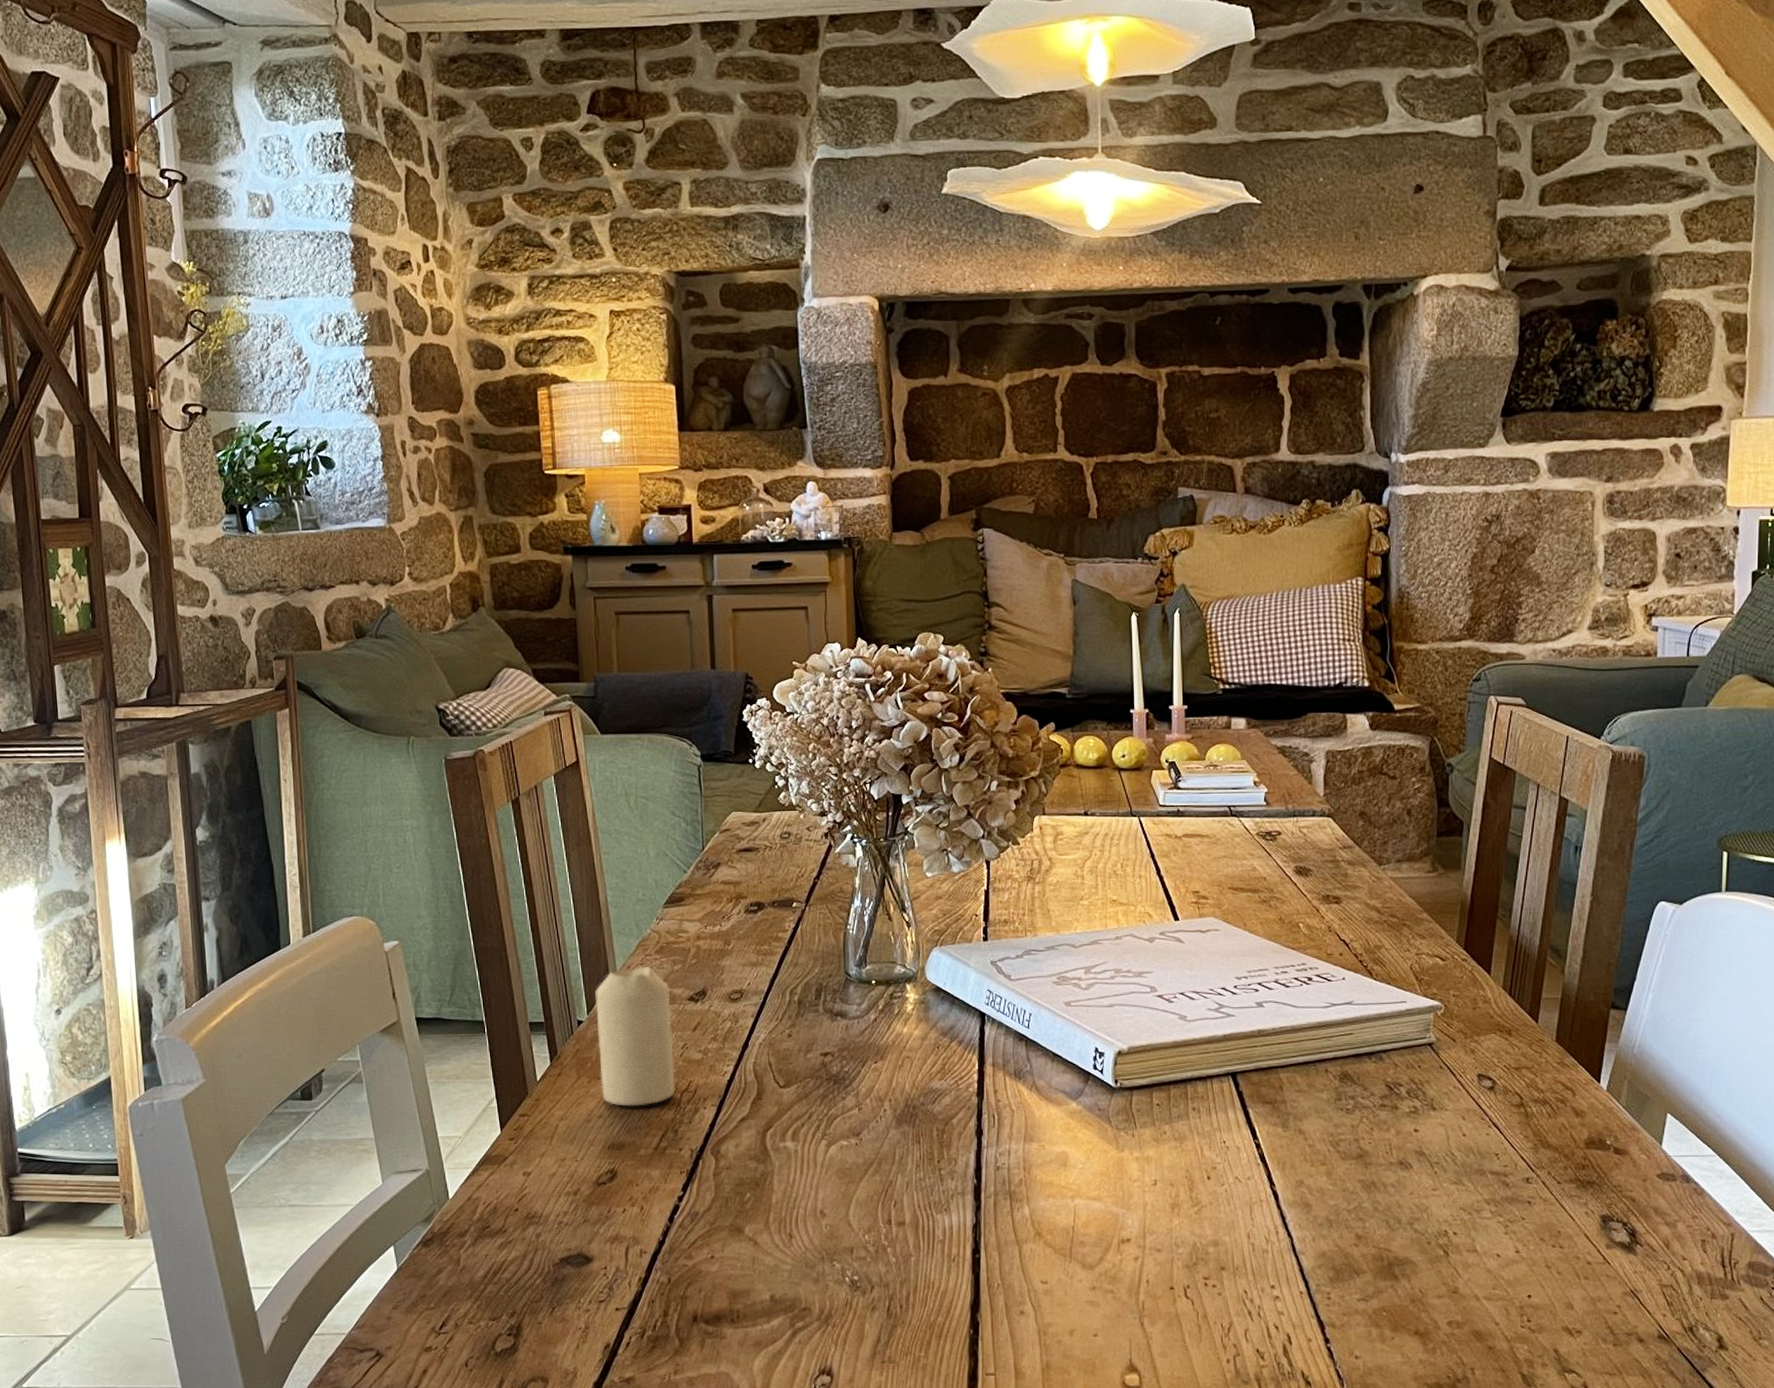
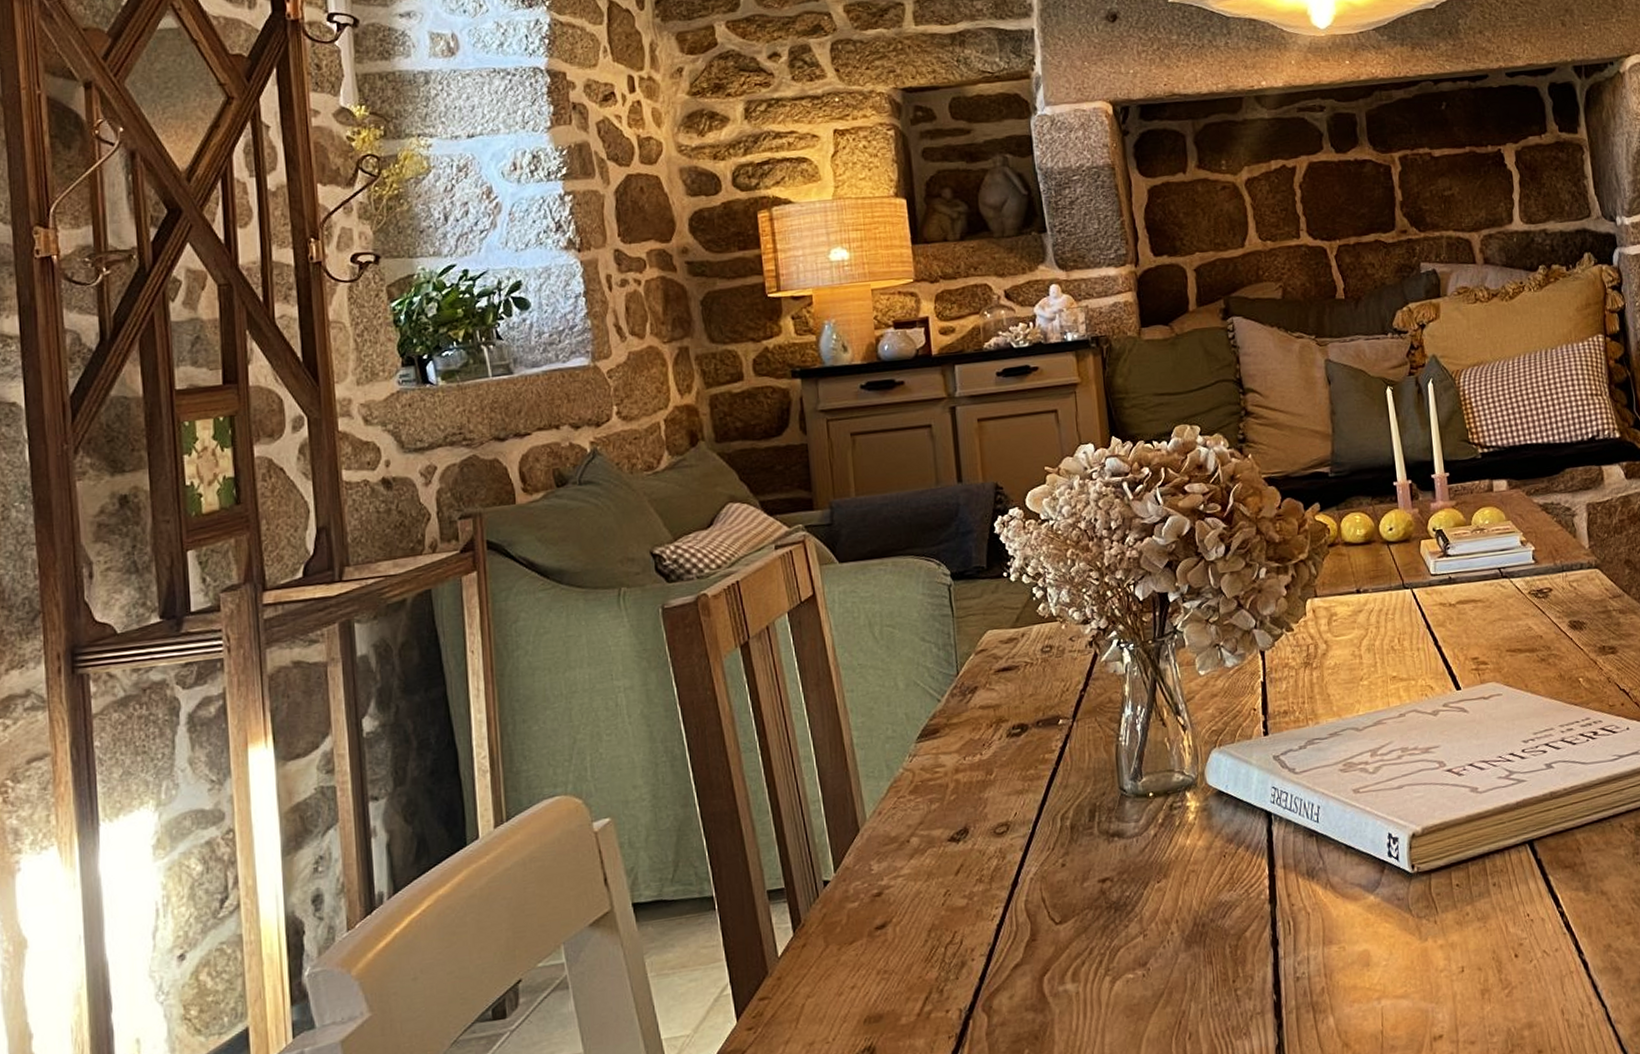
candle: present [595,966,675,1106] -> none [842,809,938,972]

